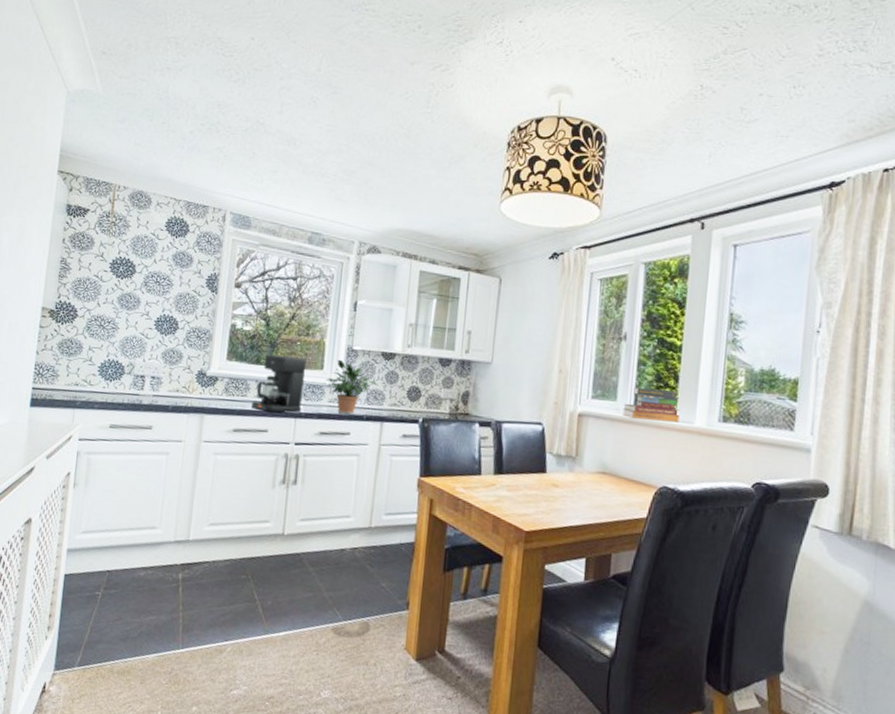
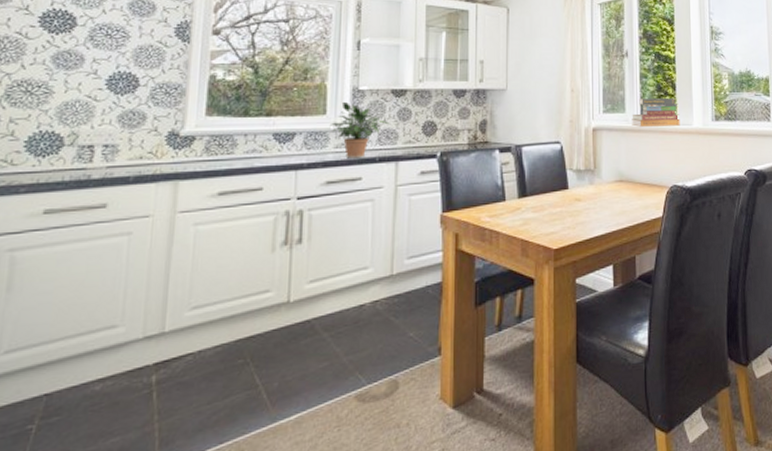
coffee maker: present [252,354,307,414] -> none [241,103,306,169]

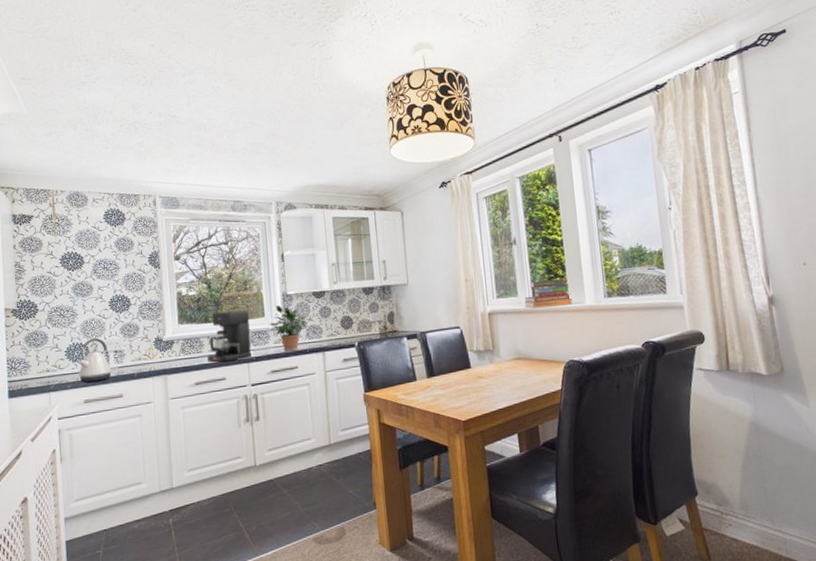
kettle: none [41,125,96,186] -> present [77,337,112,383]
coffee maker: none [241,103,306,169] -> present [208,310,252,363]

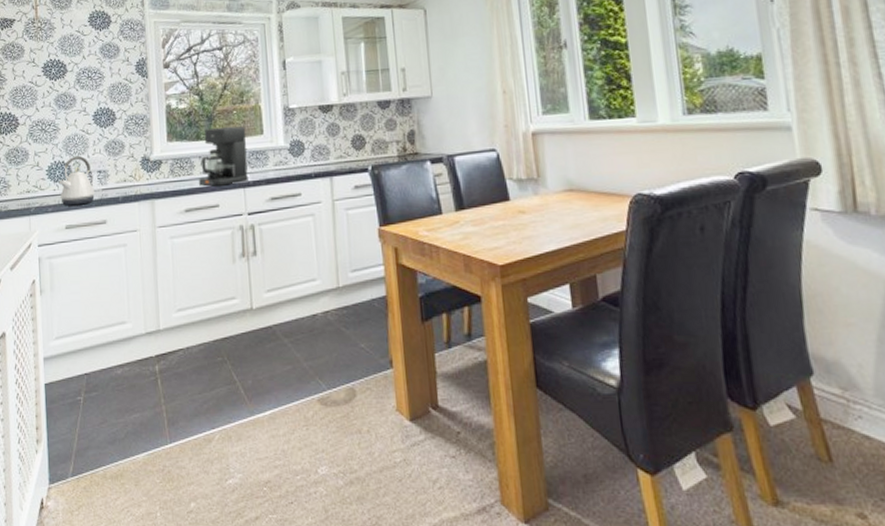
potted plant: present [268,305,315,351] -> none [267,120,321,175]
books: present [524,279,573,309] -> none [577,91,641,128]

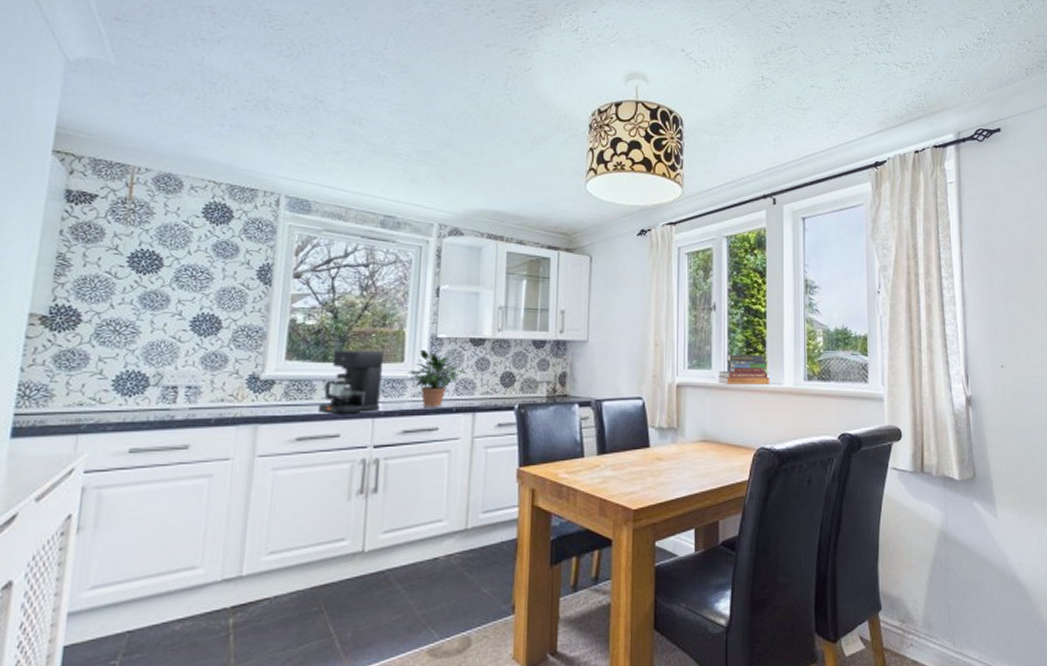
kettle: present [58,155,96,206] -> none [128,366,179,425]
potted plant: none [267,120,321,175] -> present [407,349,468,408]
books: none [577,91,641,128] -> present [718,355,770,385]

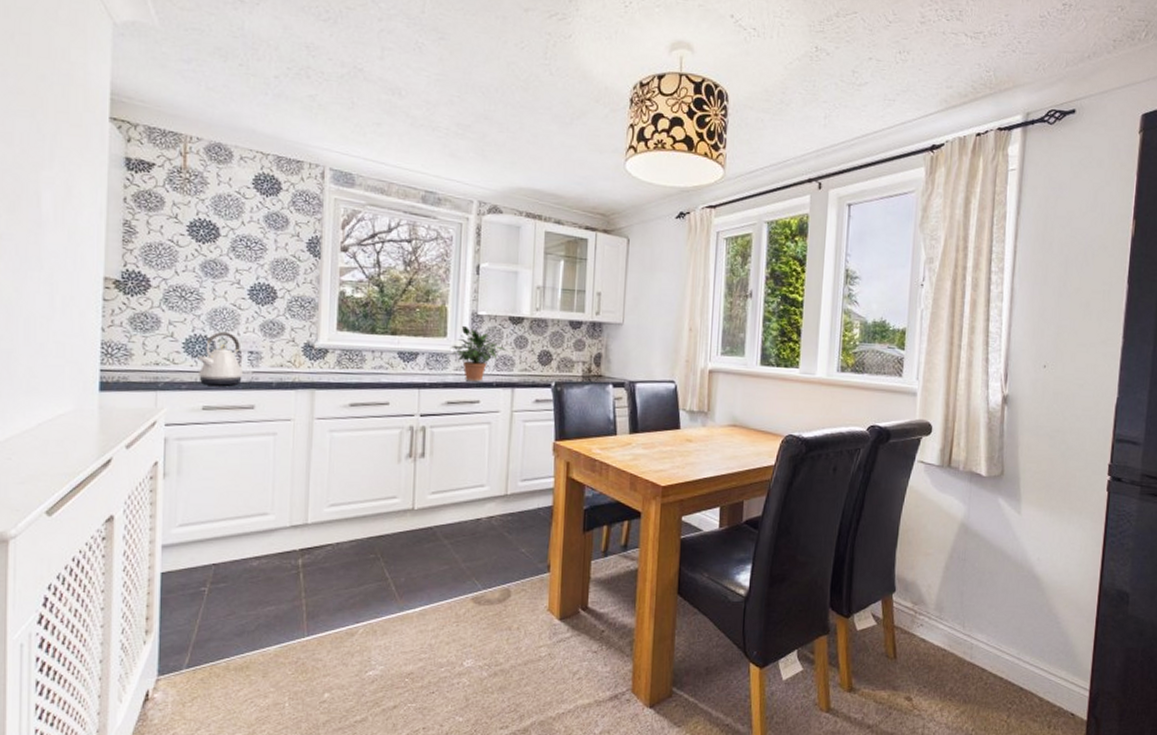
kettle: none [128,366,179,425] -> present [198,331,244,386]
coffee maker: present [319,349,384,416] -> none [369,322,428,385]
books: present [718,355,770,385] -> none [750,343,803,374]

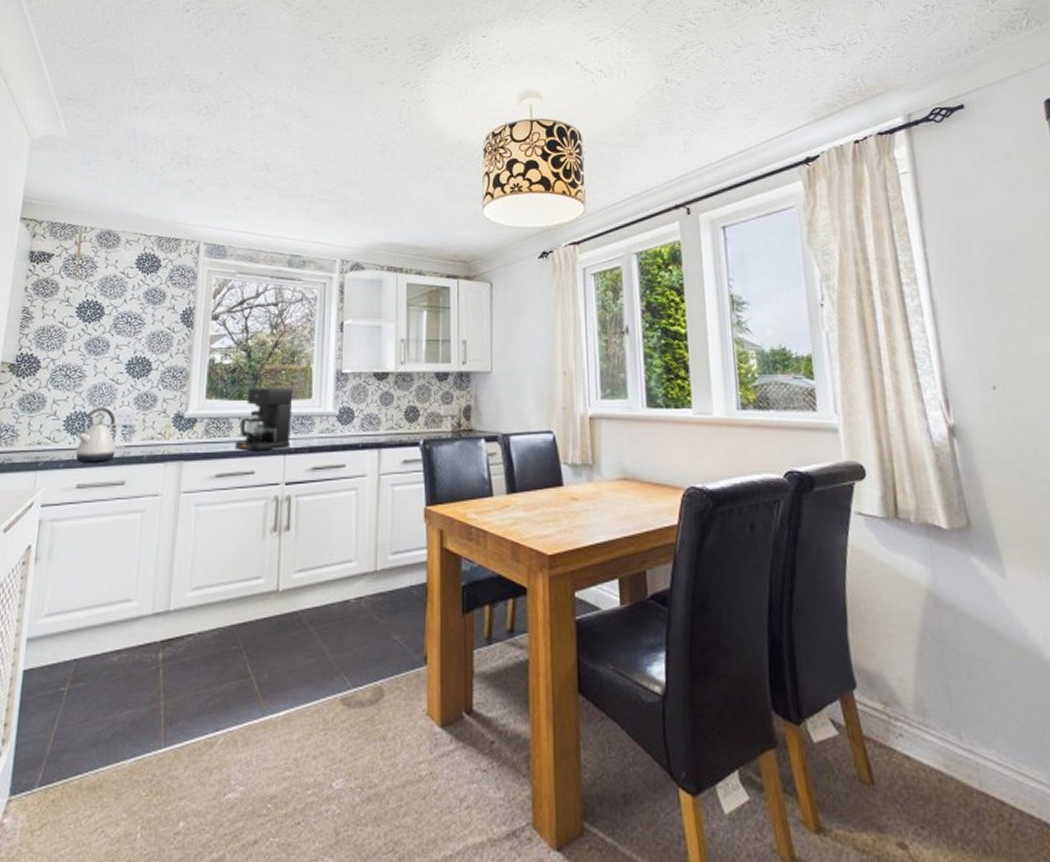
coffee maker: none [369,322,428,385] -> present [235,387,293,452]
potted plant: present [450,325,507,382] -> none [315,385,372,444]

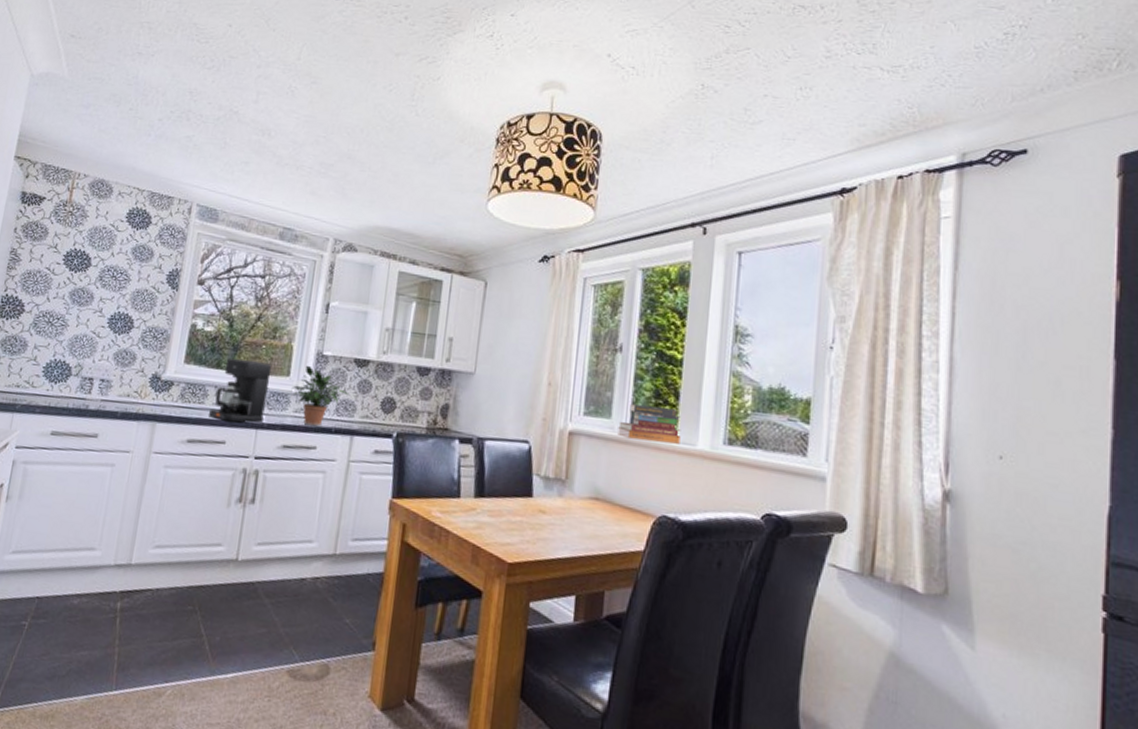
kettle: present [75,406,117,462] -> none [52,358,94,413]
potted plant: none [315,385,372,444] -> present [291,365,350,427]
books: none [635,382,696,415] -> present [617,404,681,444]

